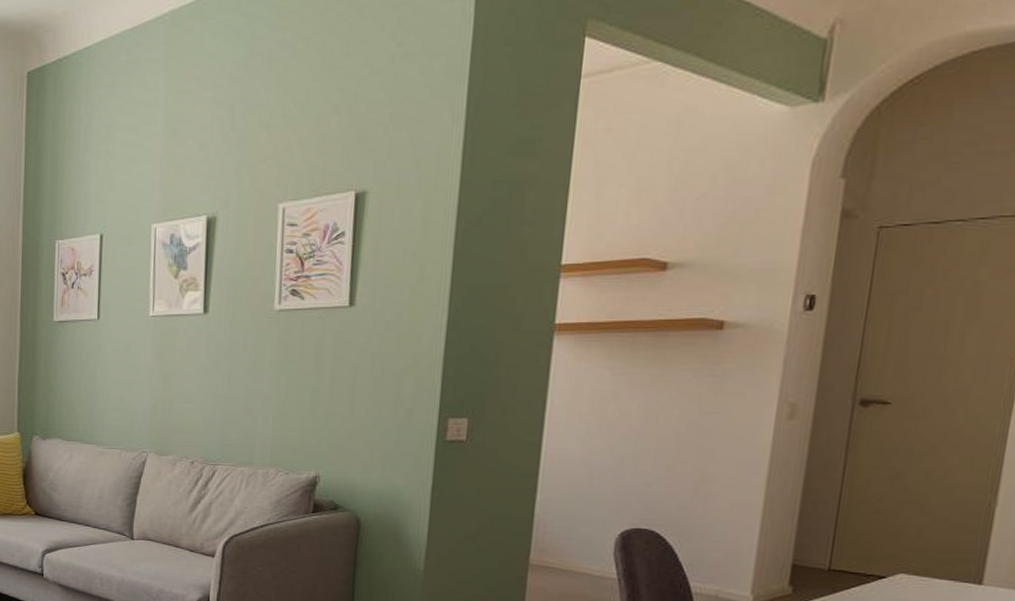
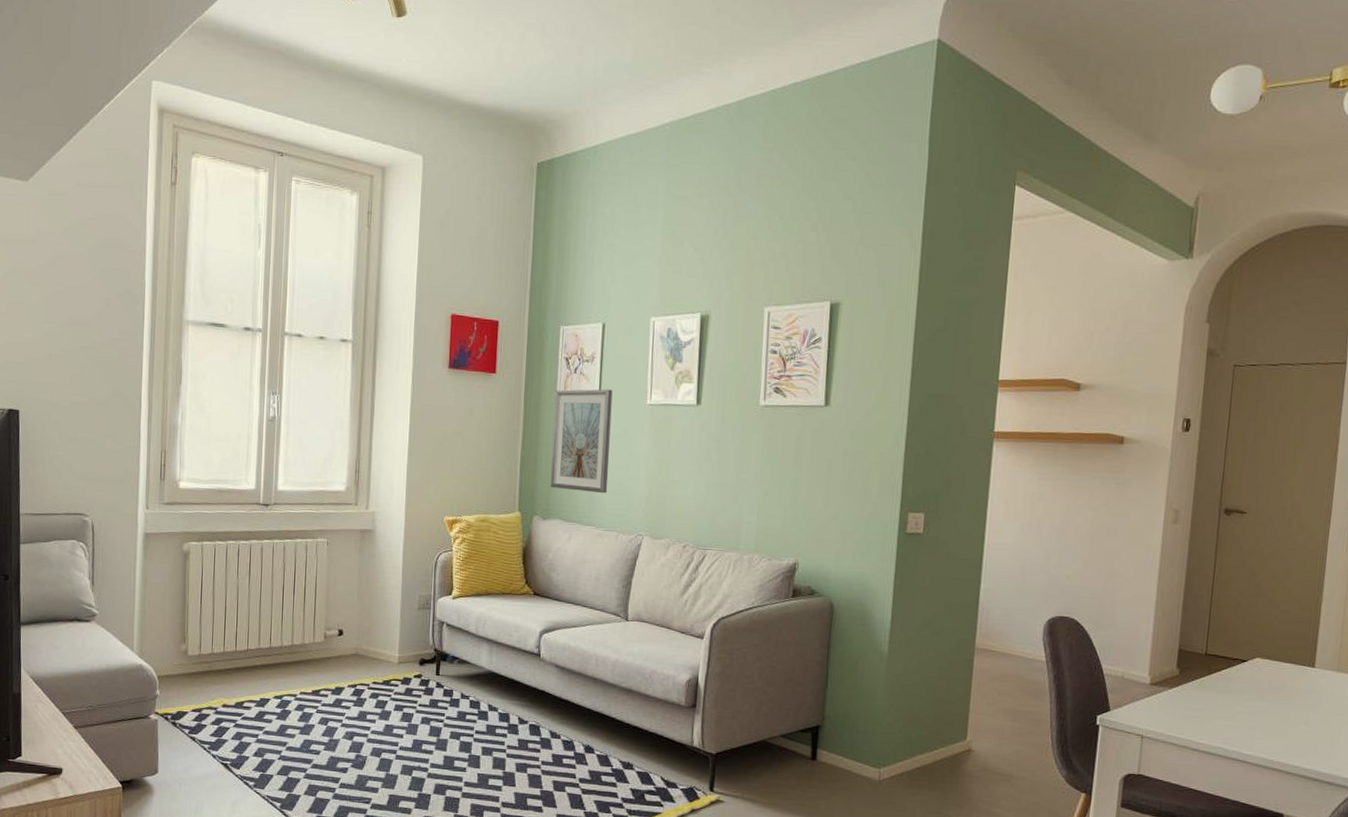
picture frame: none [49,303,113,411] -> present [549,389,613,494]

